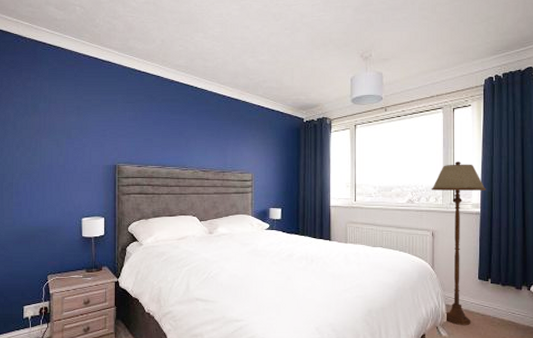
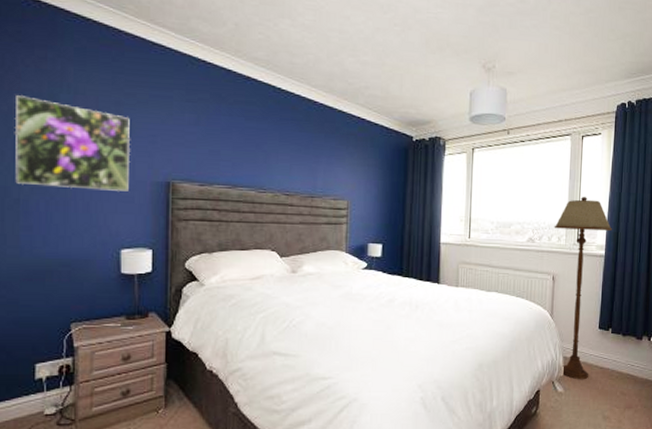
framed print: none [9,107,88,174] -> present [14,95,131,191]

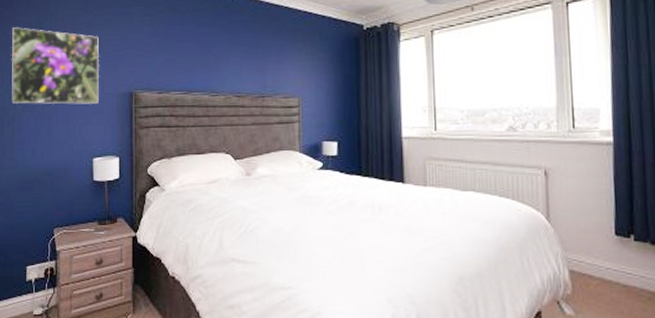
floor lamp: present [554,197,612,380] -> none [540,73,620,301]

